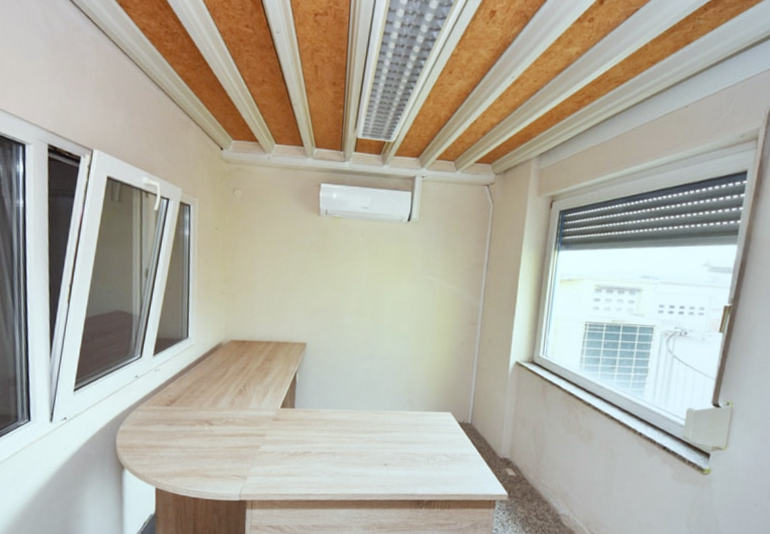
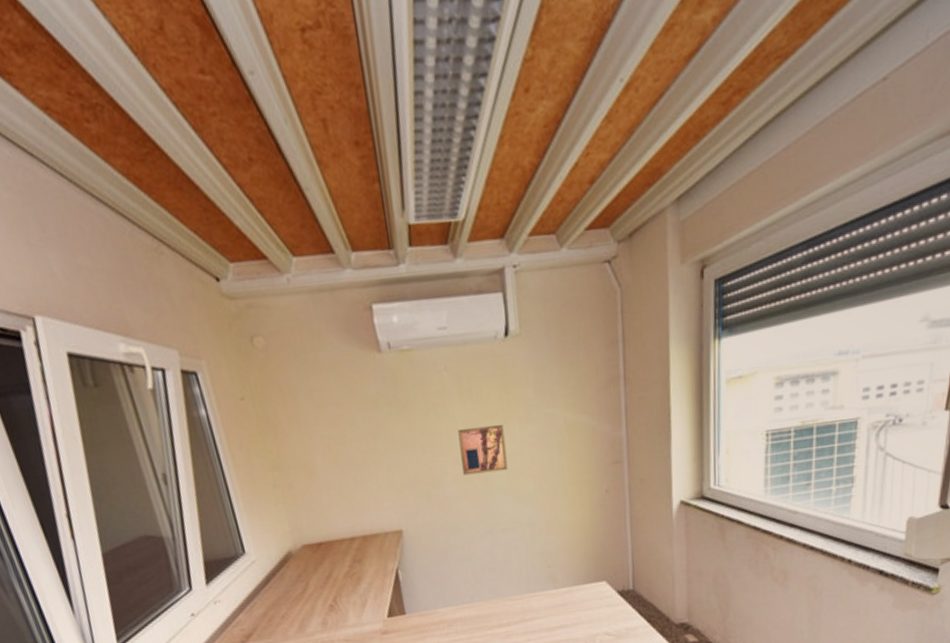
wall art: none [360,278,395,314] -> present [458,424,508,476]

